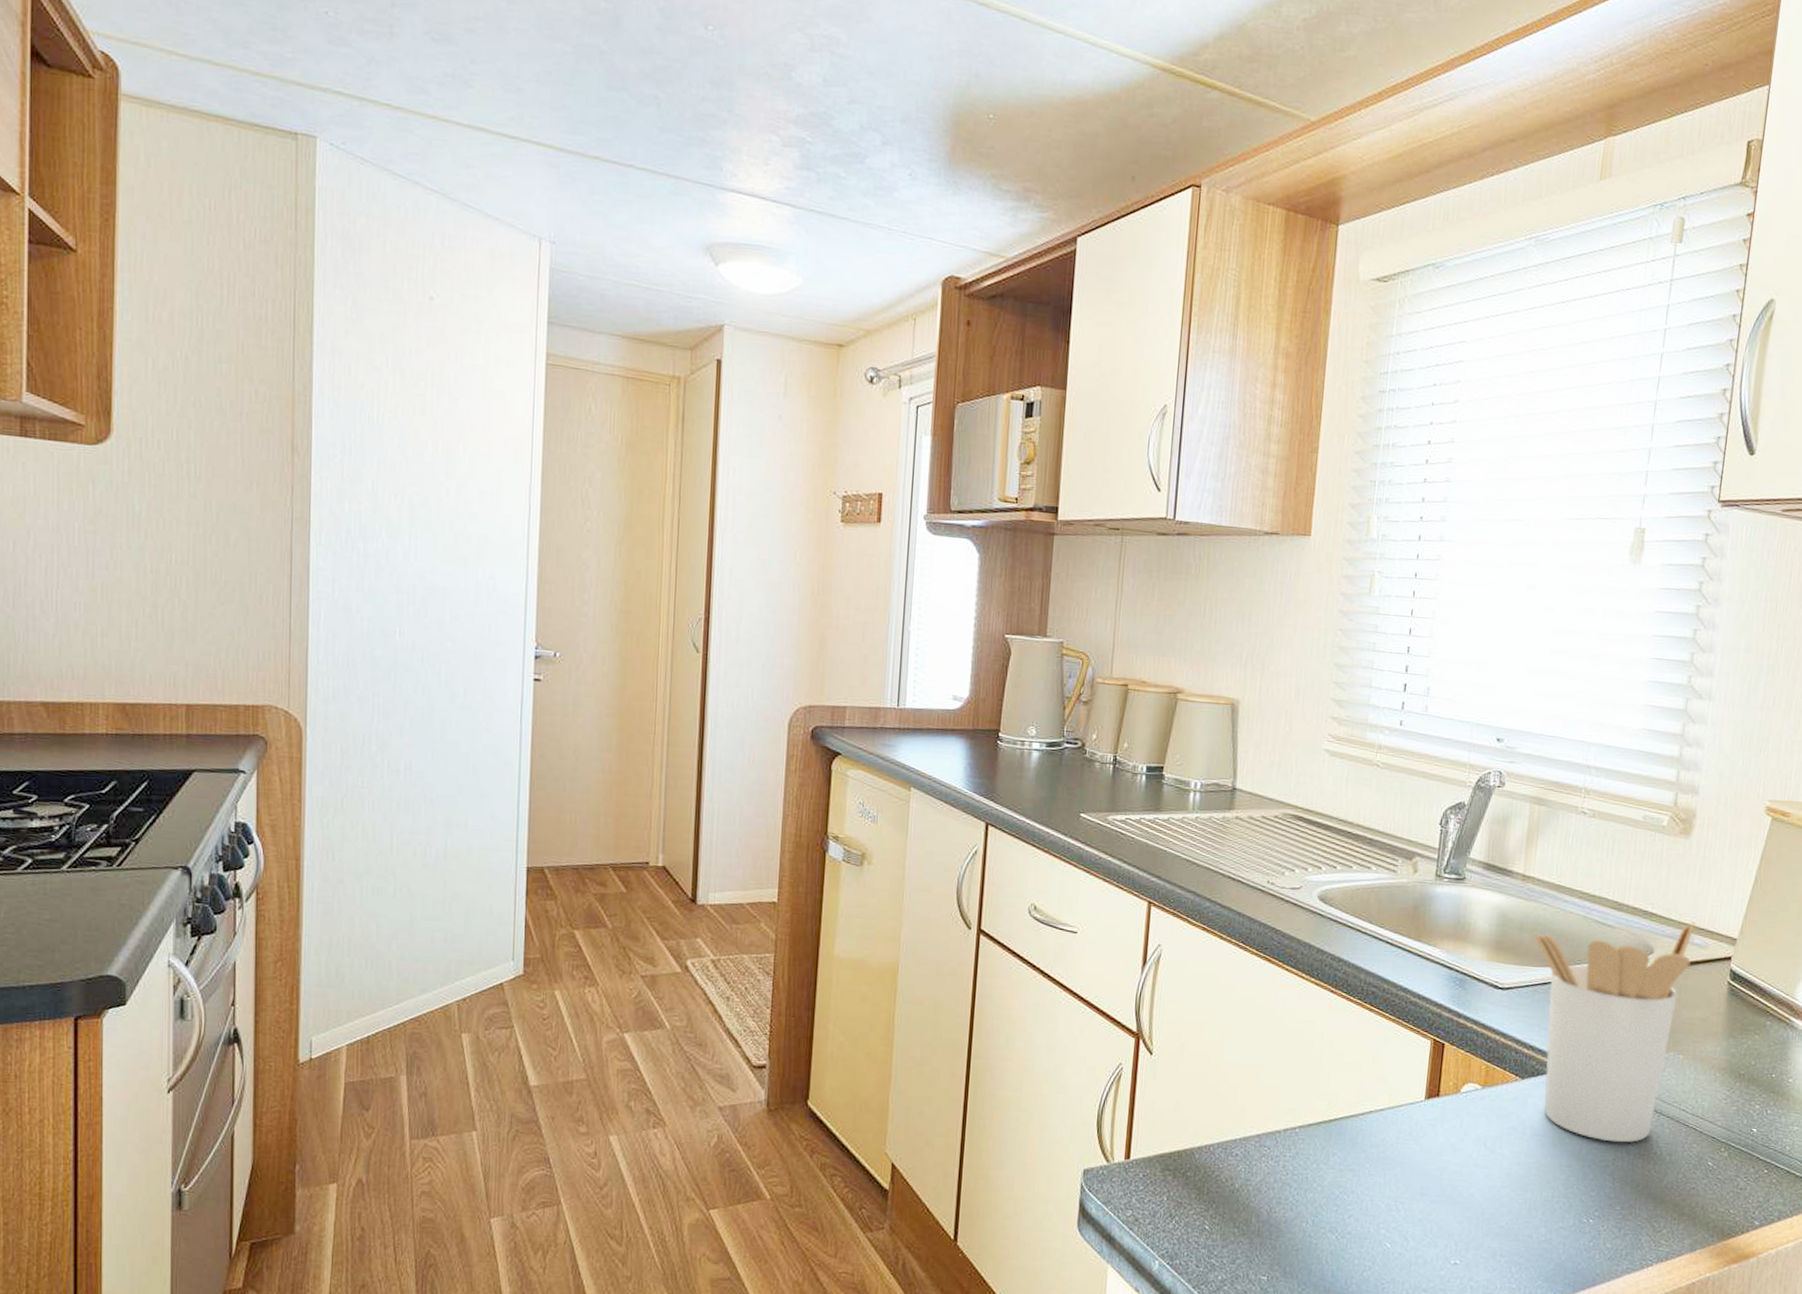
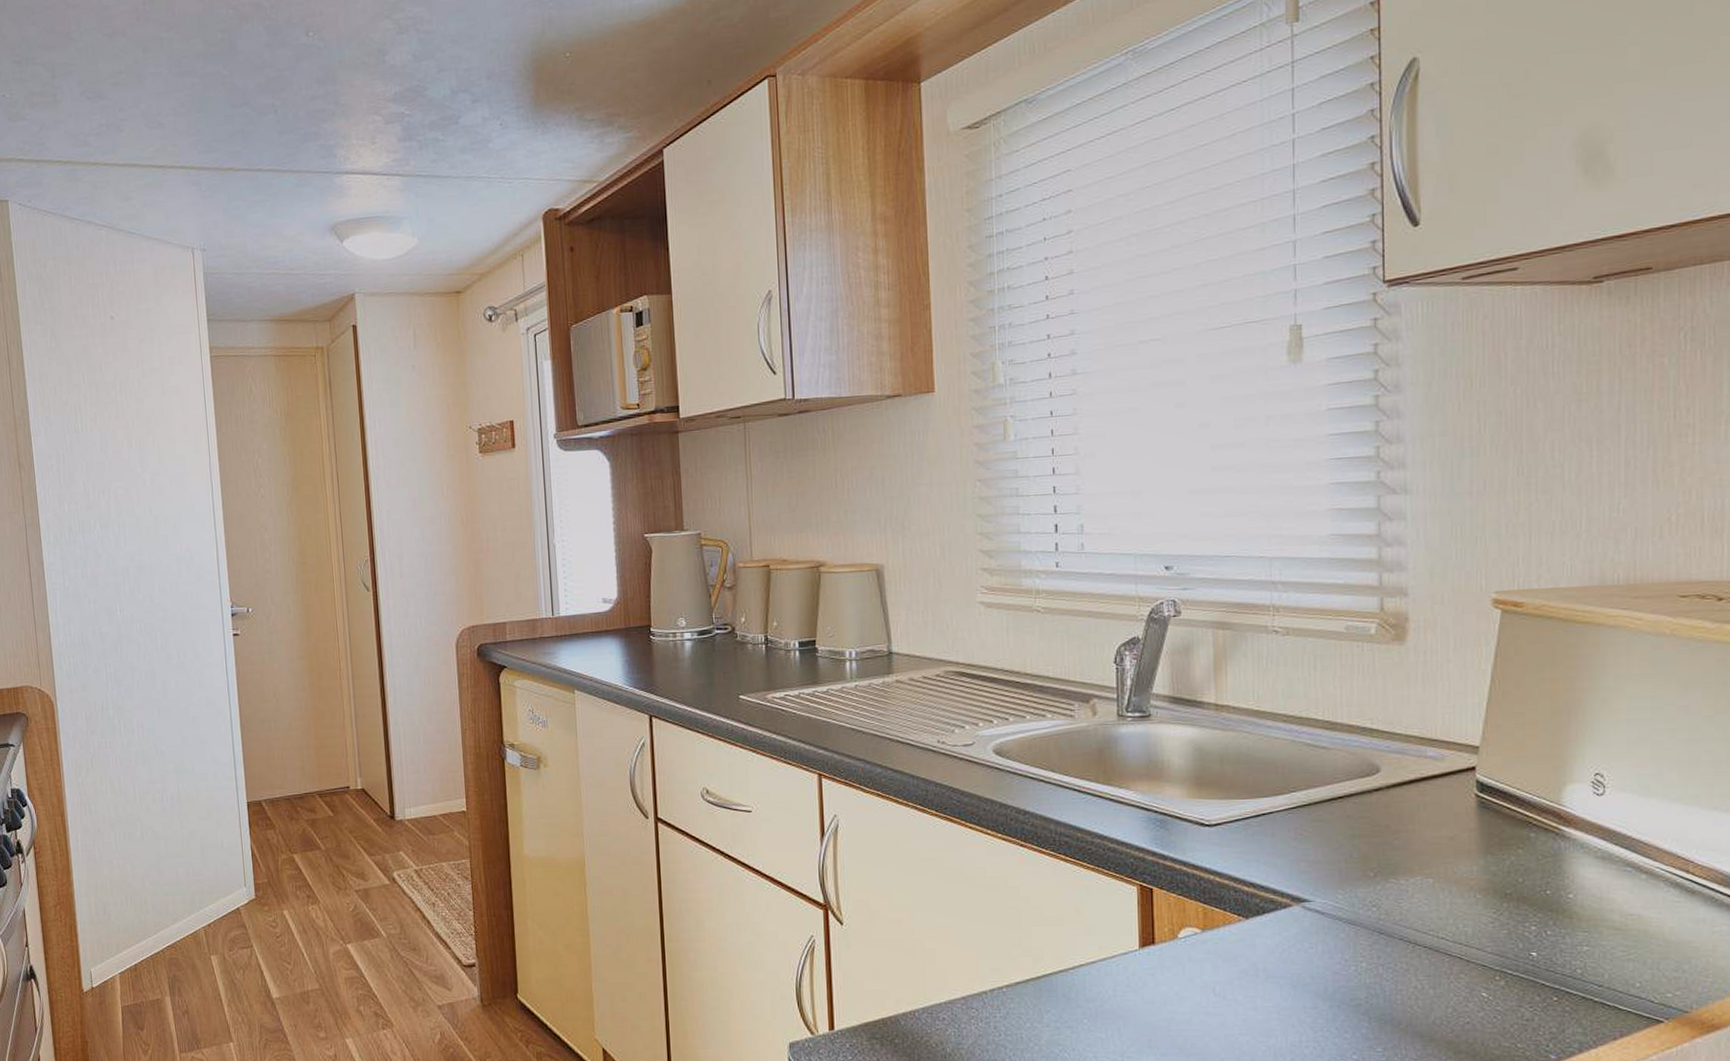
utensil holder: present [1533,922,1696,1143] -> none [1236,733,1426,979]

